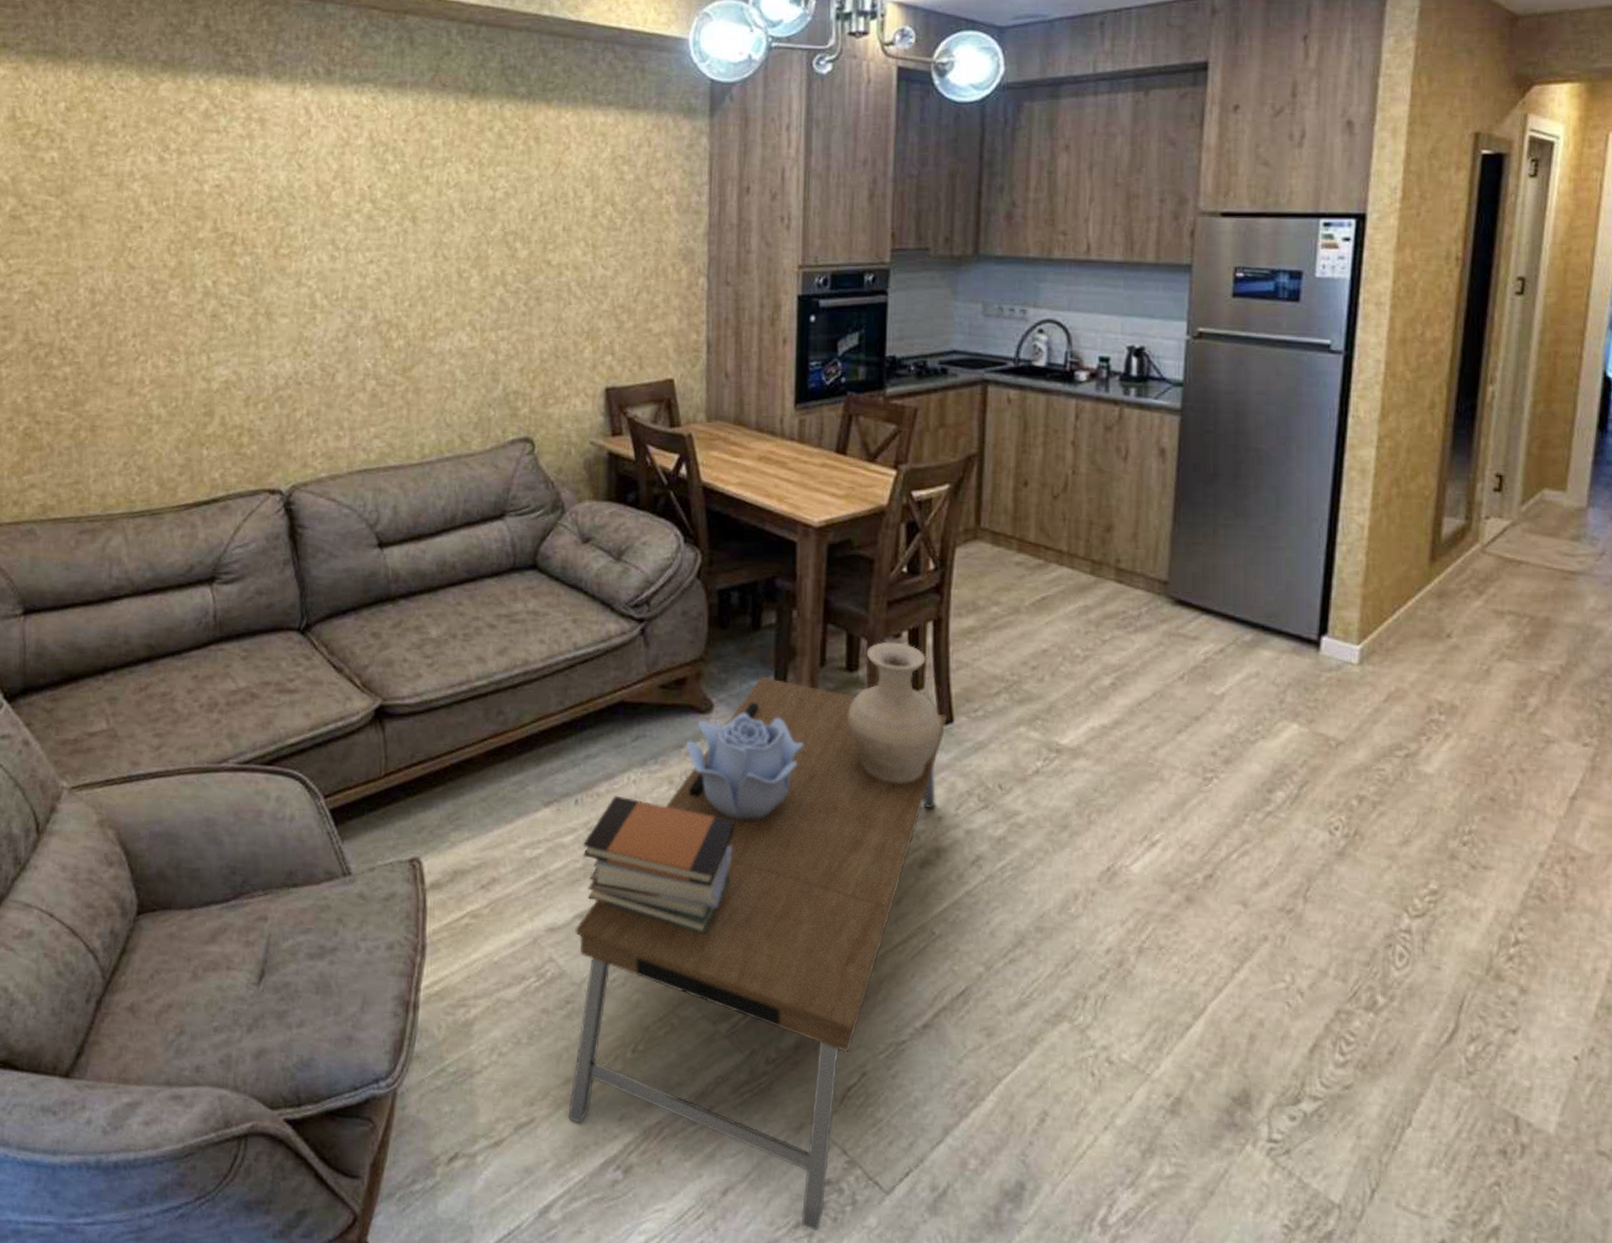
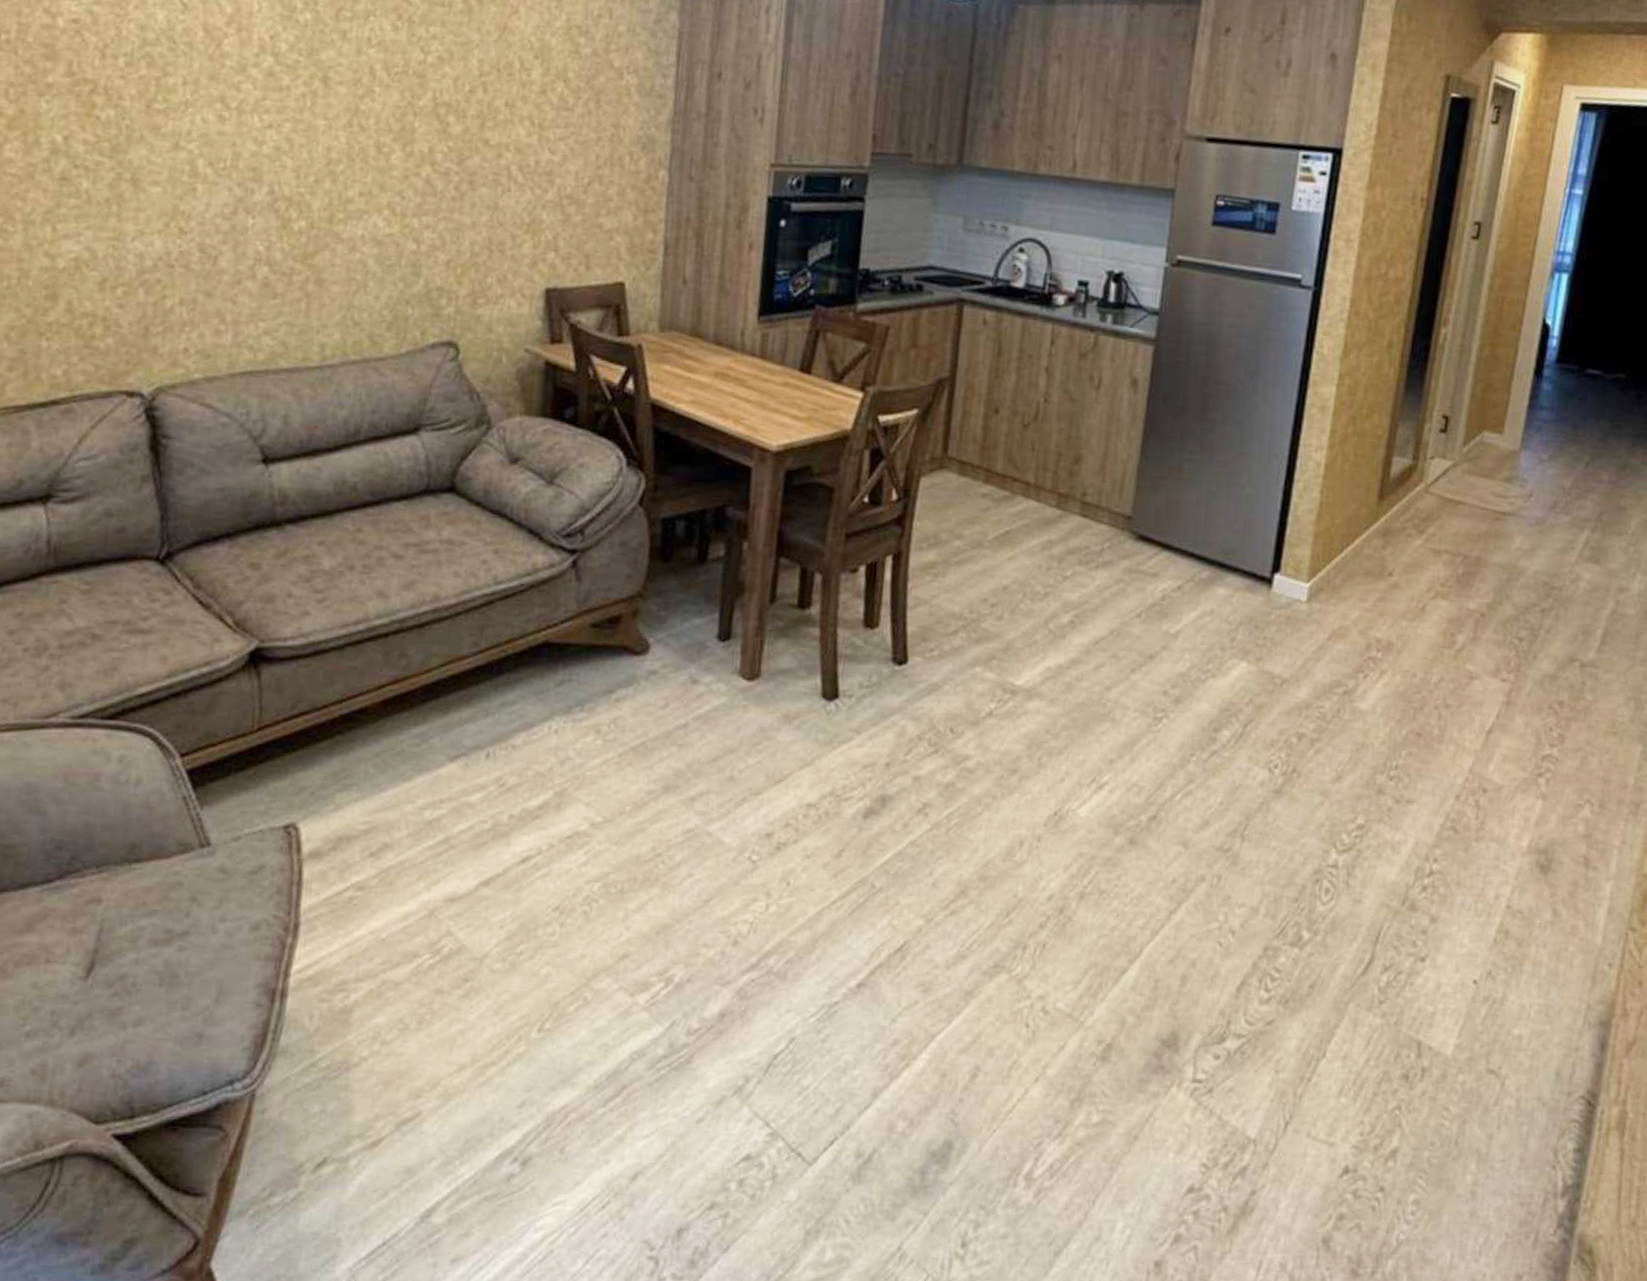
coffee table: present [568,677,946,1231] -> none [459,615,901,1210]
book stack: present [582,795,735,934] -> none [492,747,667,898]
decorative bowl: present [685,713,803,820] -> none [616,654,747,771]
vase: present [847,641,941,784] -> none [795,577,895,729]

